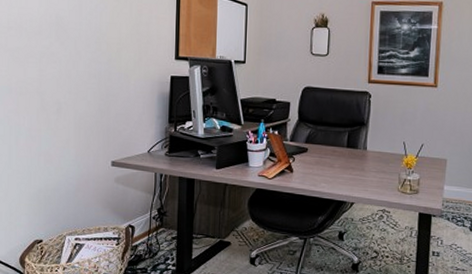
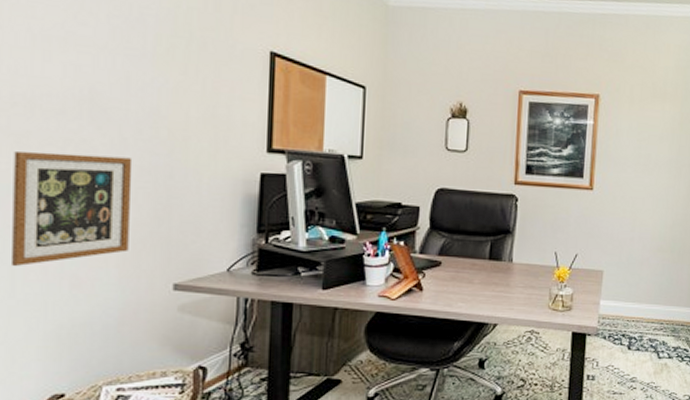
picture frame: none [8,62,84,146] -> present [10,151,133,267]

